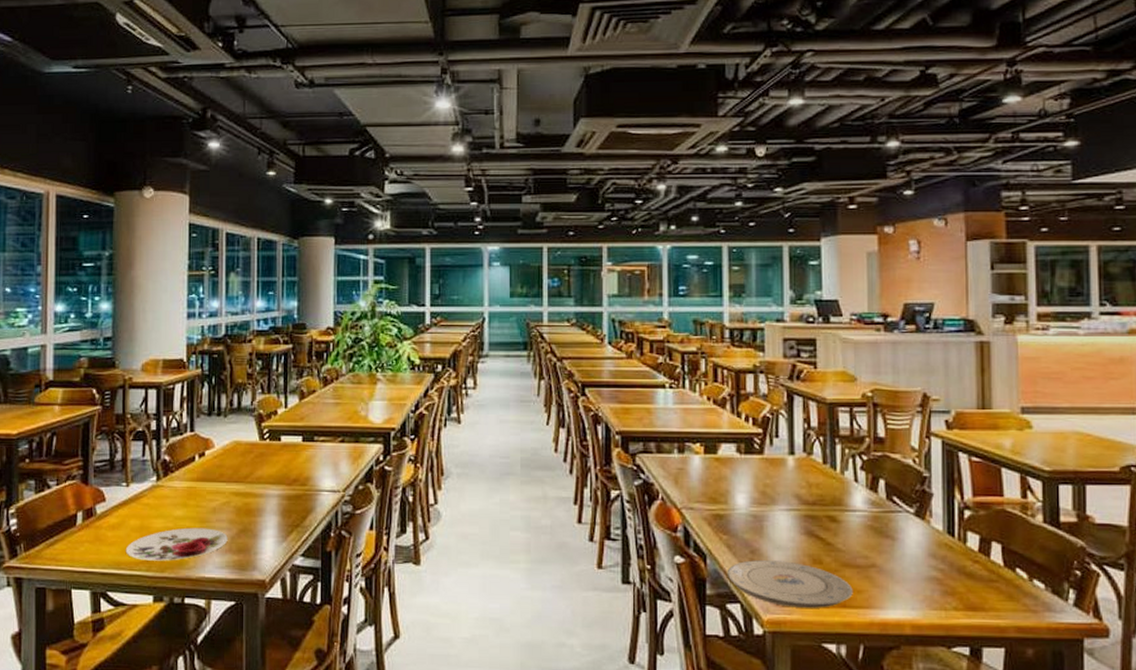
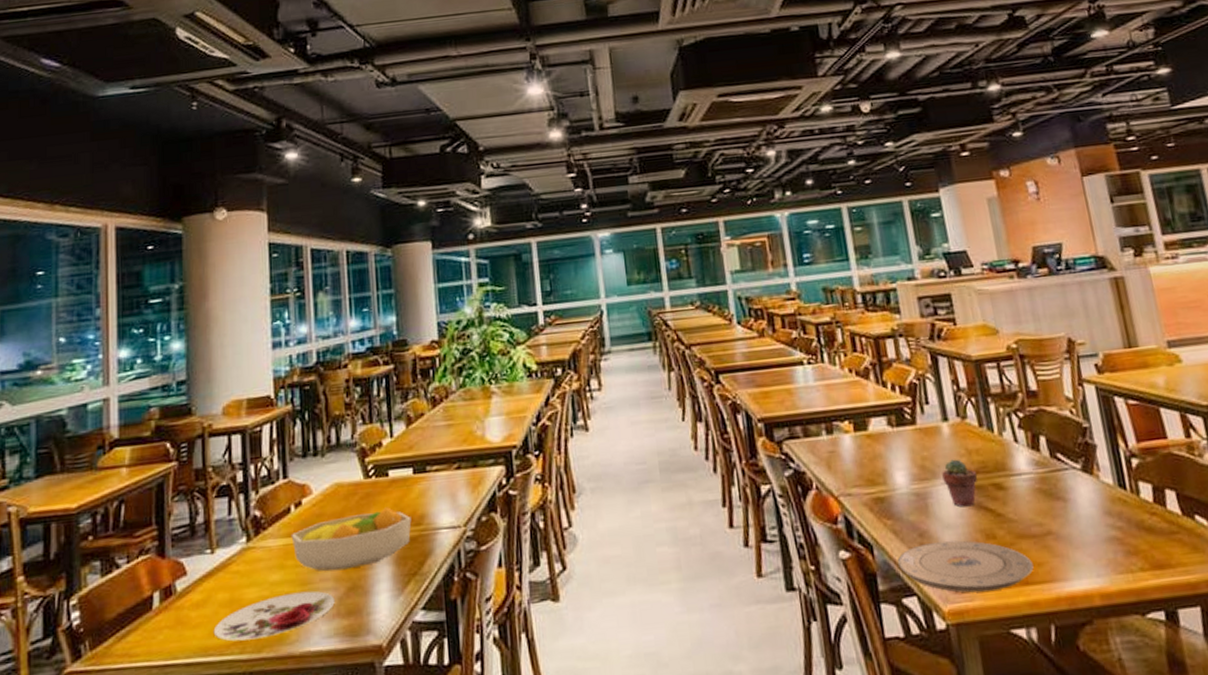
fruit bowl: none [194,467,298,515] -> present [291,507,412,571]
potted succulent: none [781,489,814,533] -> present [942,459,978,507]

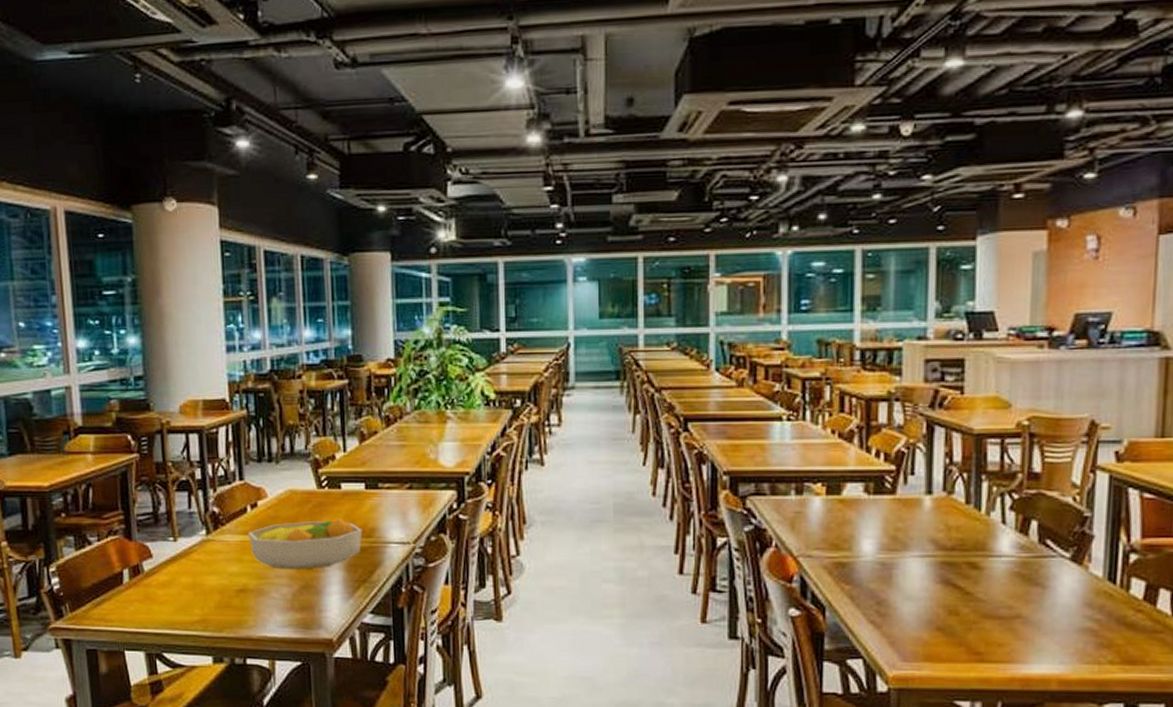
plate: present [213,591,335,642] -> none [178,584,289,620]
plate: present [897,540,1034,593] -> none [848,612,993,663]
potted succulent: present [942,459,978,507] -> none [914,533,953,582]

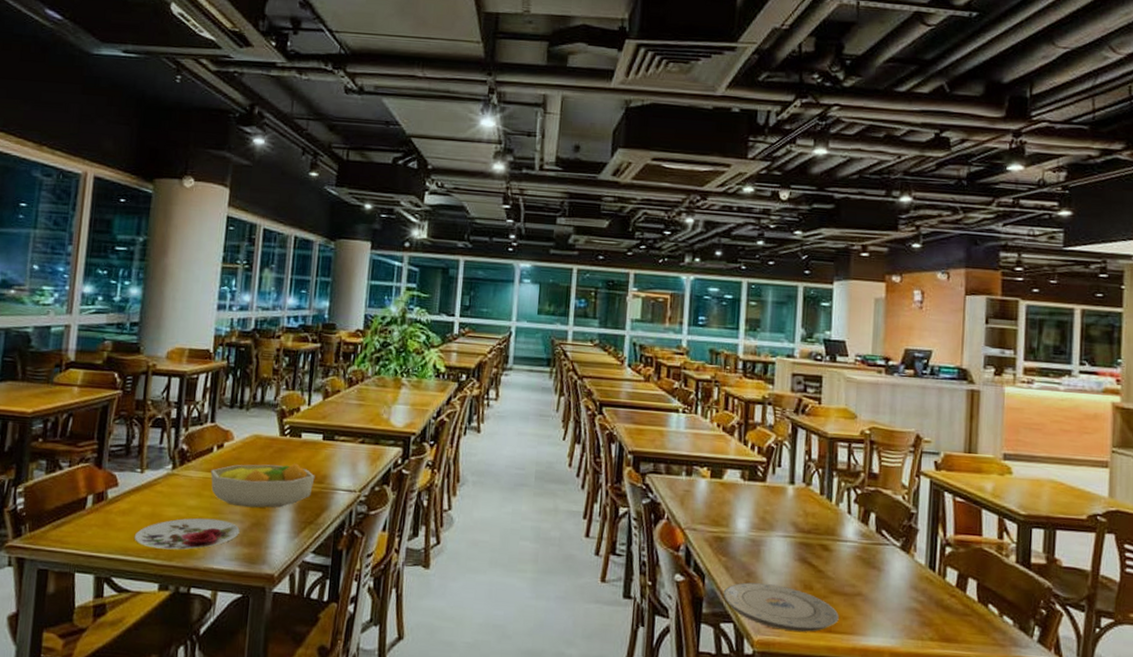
plate: none [178,584,289,620] -> present [134,518,240,550]
plate: none [848,612,993,663] -> present [723,582,839,632]

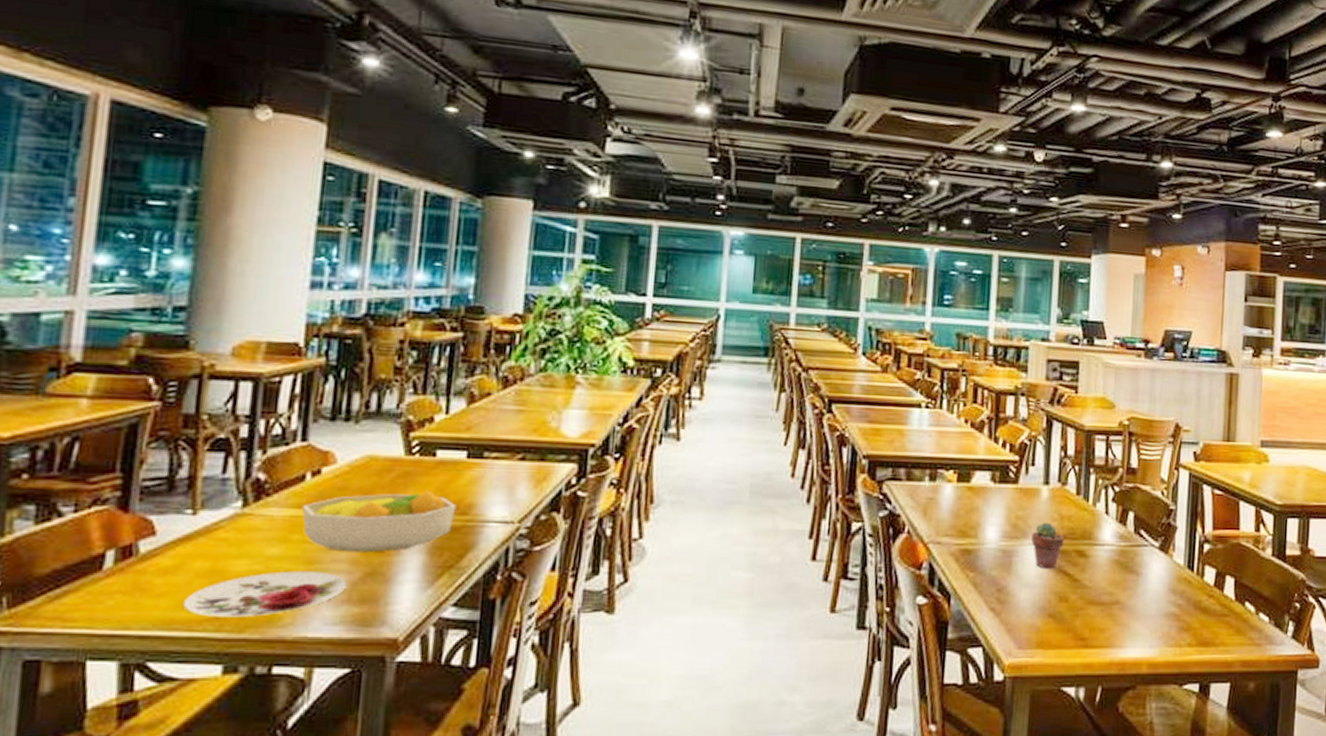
plate: present [723,582,839,632] -> none [971,599,1096,650]
potted succulent: none [778,517,809,559] -> present [1031,522,1065,569]

